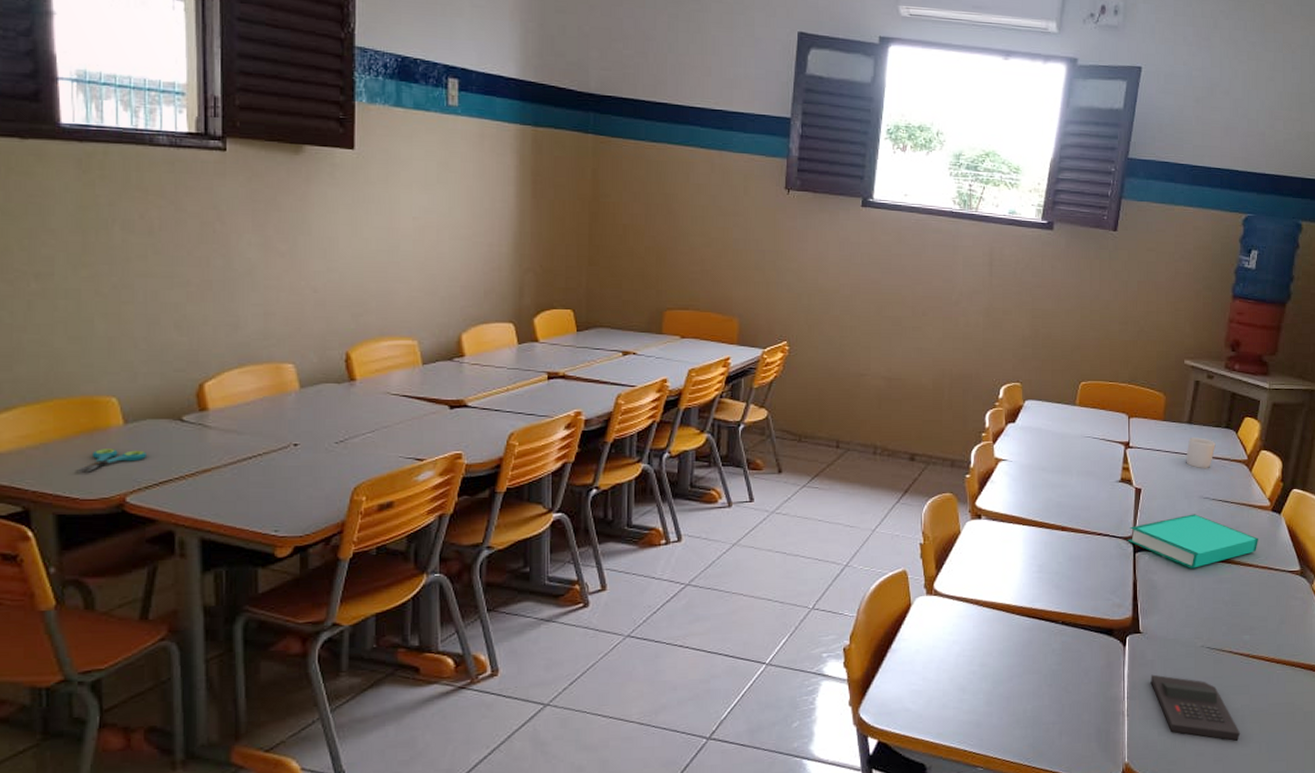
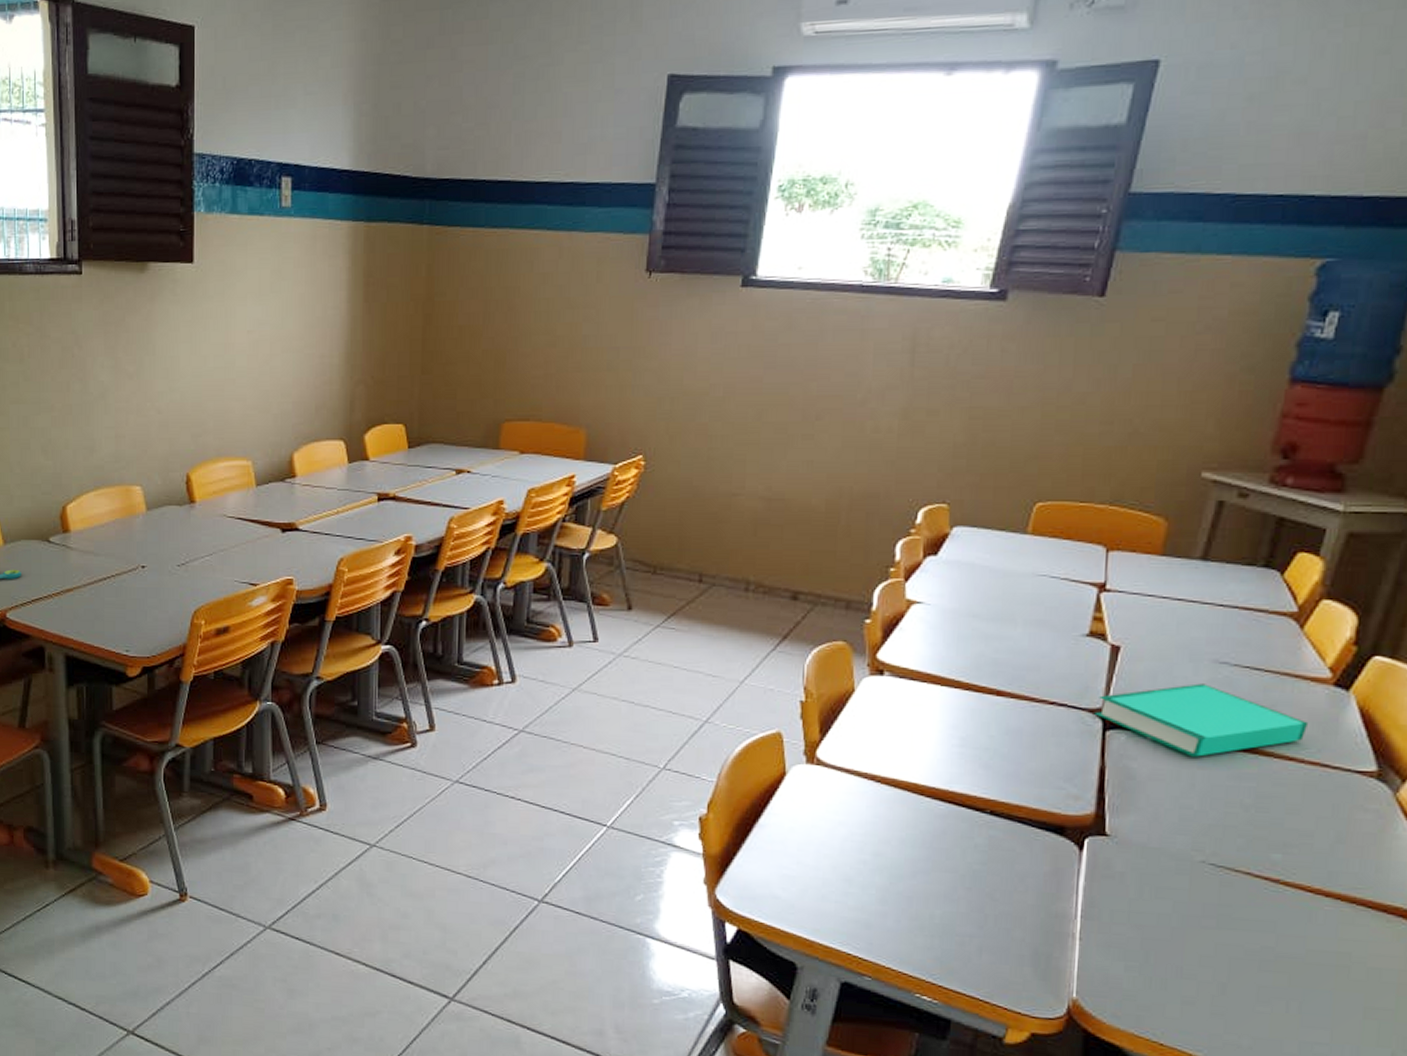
calculator: present [1150,674,1241,741] -> none [1117,891,1257,993]
mug: present [1186,437,1216,469] -> none [1194,579,1246,624]

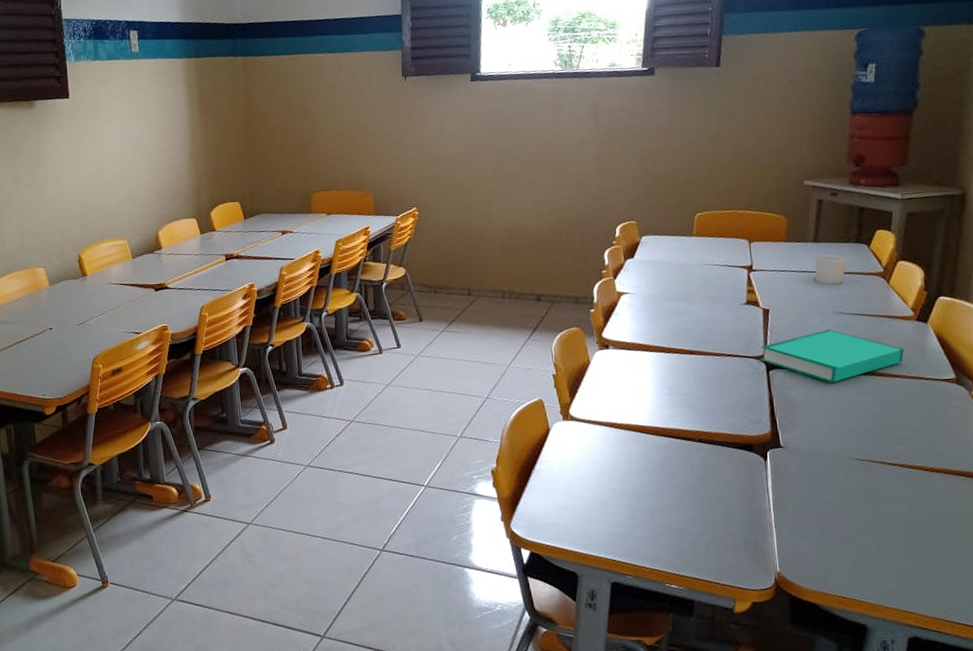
mug: none [1194,579,1246,624] -> present [814,254,847,285]

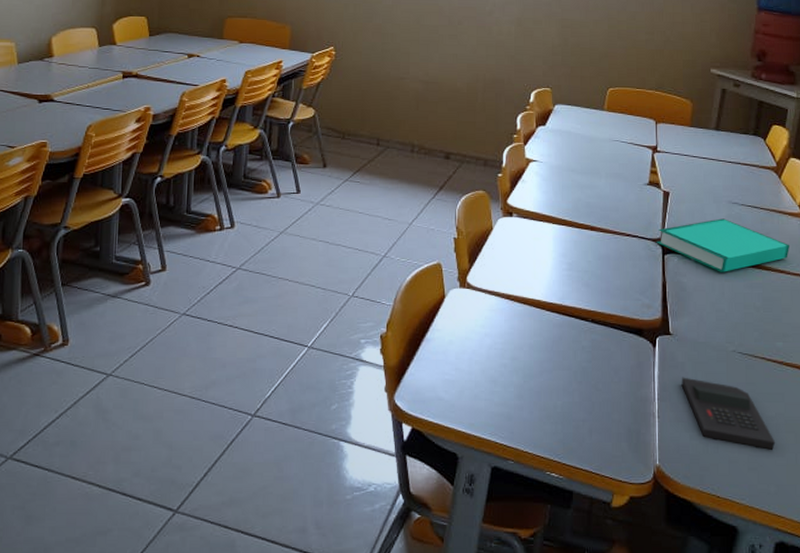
calculator: none [796,486,902,551] -> present [681,377,776,450]
mug: present [814,254,847,285] -> none [714,143,744,175]

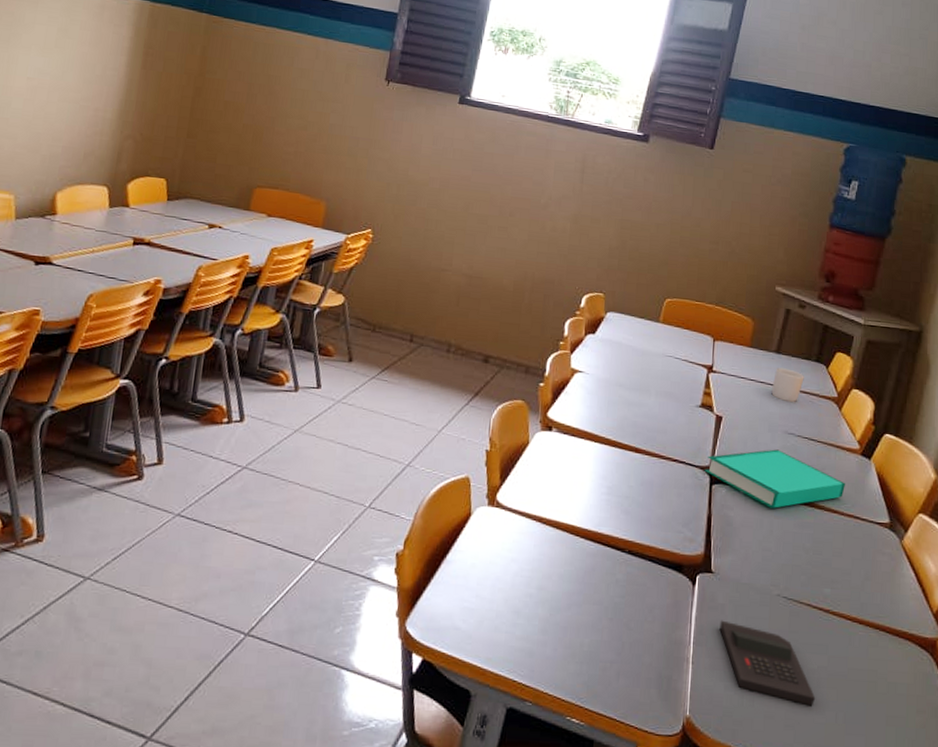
mug: none [714,143,744,175] -> present [771,368,804,403]

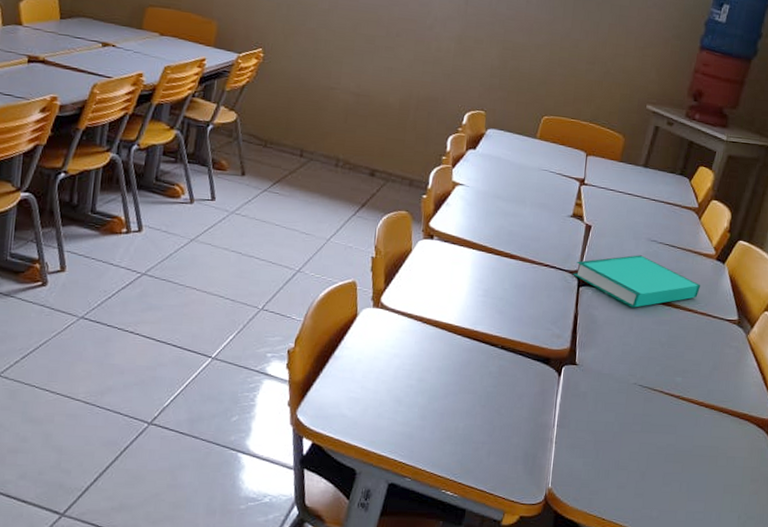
calculator: present [719,620,816,706] -> none [581,406,664,478]
mug: present [771,368,804,403] -> none [637,180,669,213]

